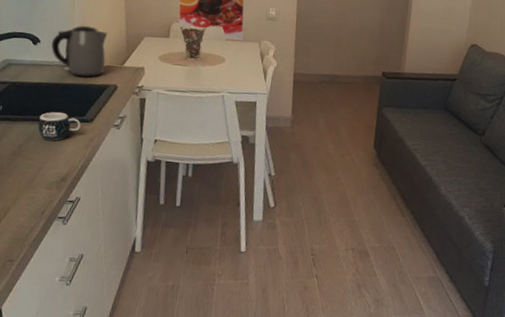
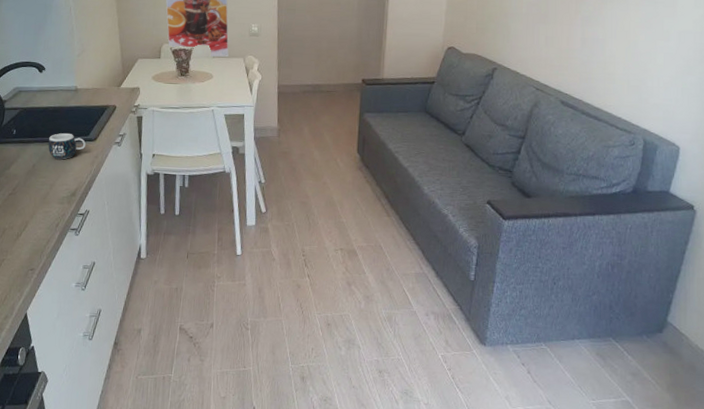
kettle: present [51,25,108,78] -> none [55,52,105,100]

